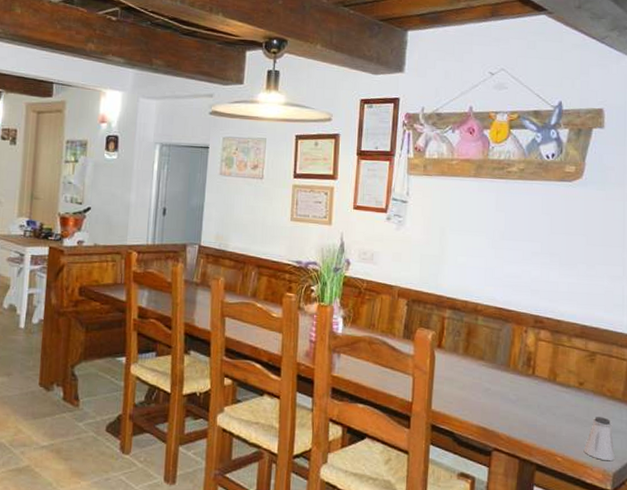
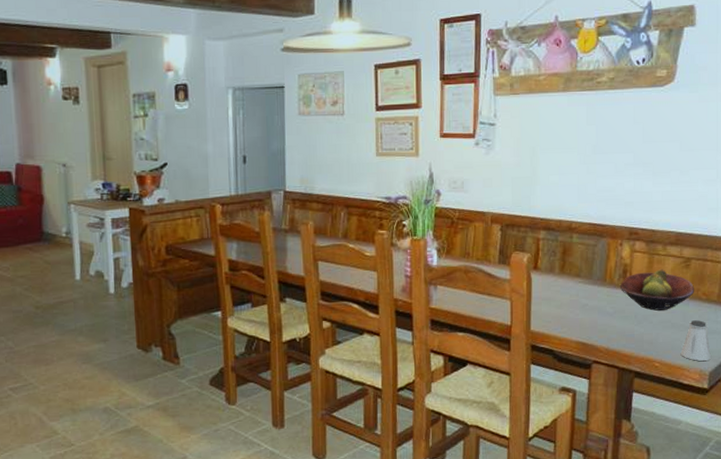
fruit bowl: none [523,360,600,403] -> present [619,269,695,311]

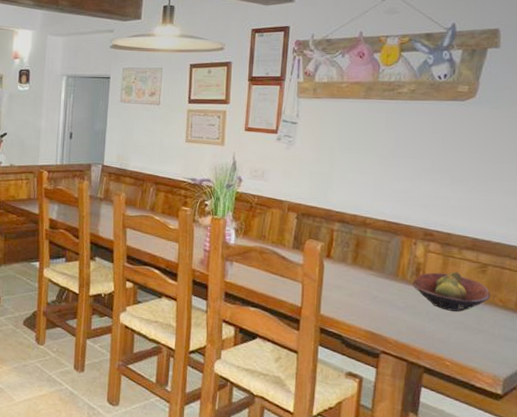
saltshaker: present [680,320,711,362] -> none [473,325,506,368]

